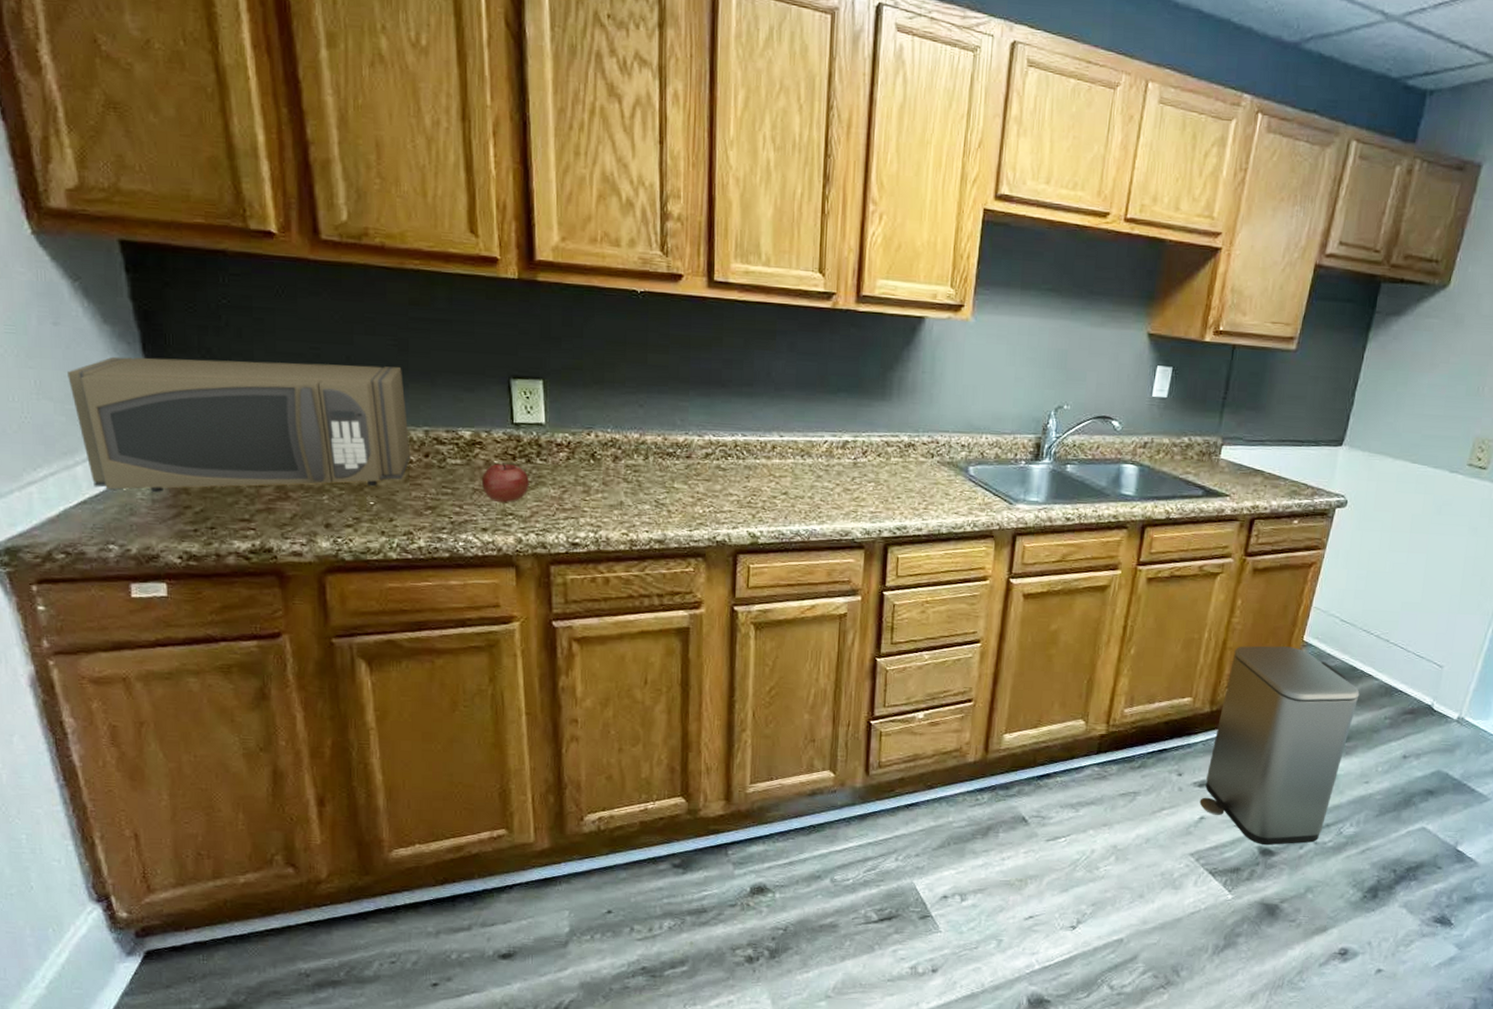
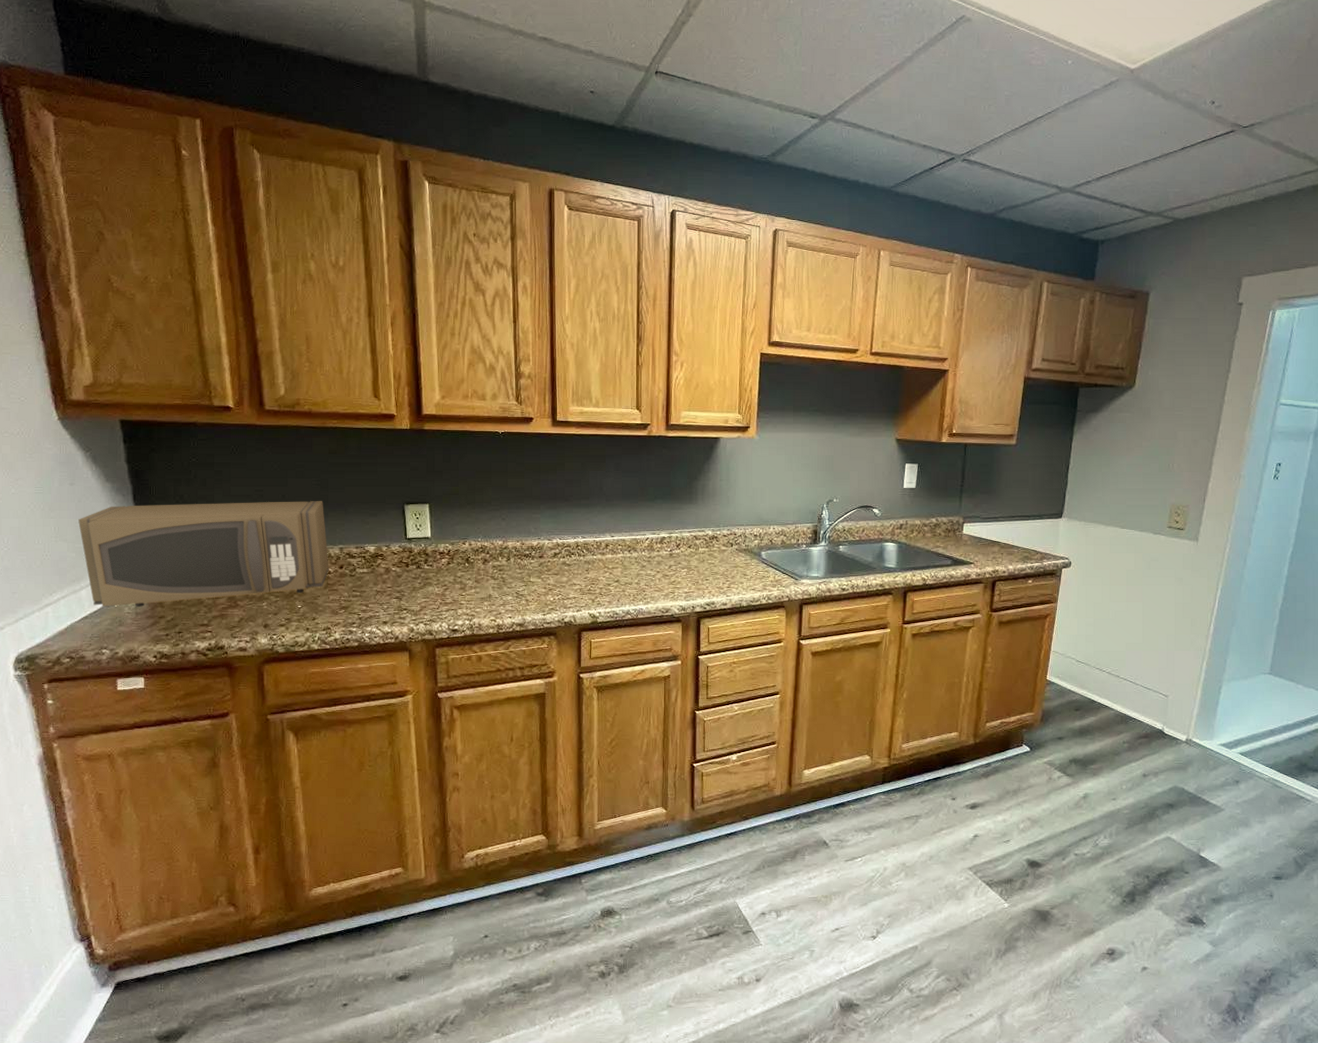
fruit: present [481,461,529,503] -> none [382,568,419,601]
pedal bin: present [1199,645,1360,845] -> none [972,685,1099,857]

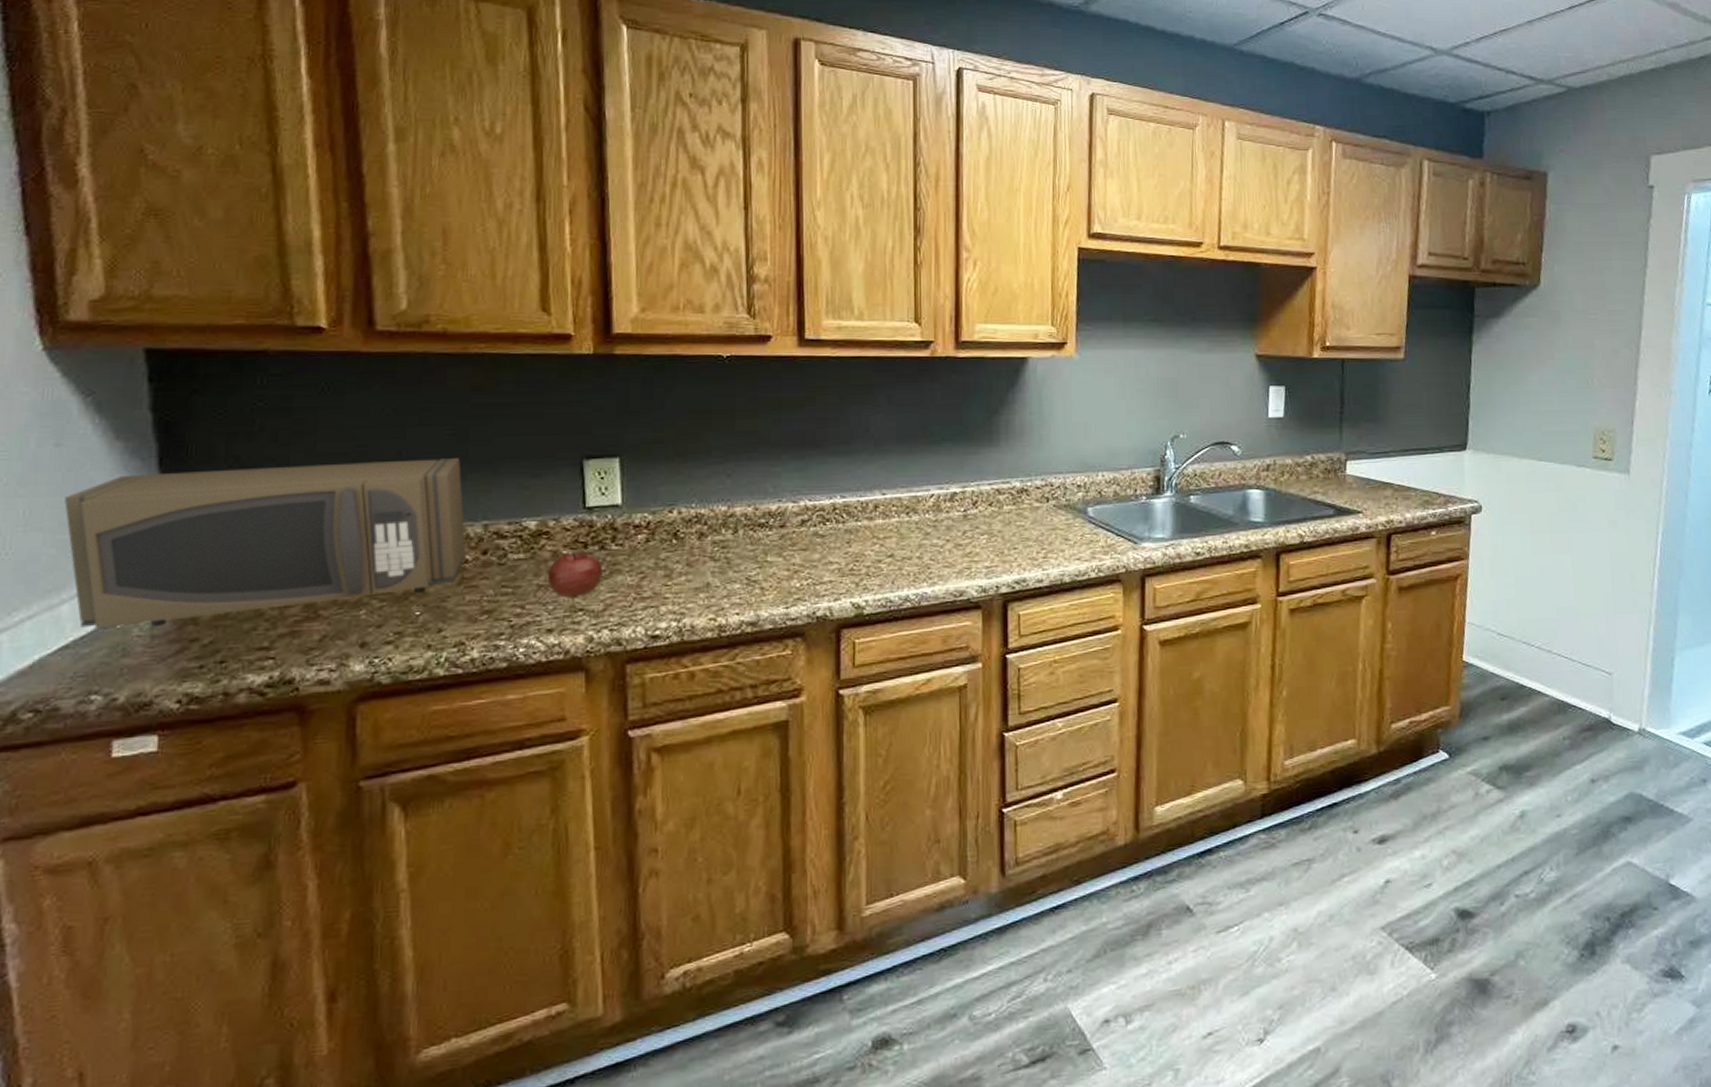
fruit: none [382,568,419,601] -> present [547,551,603,598]

